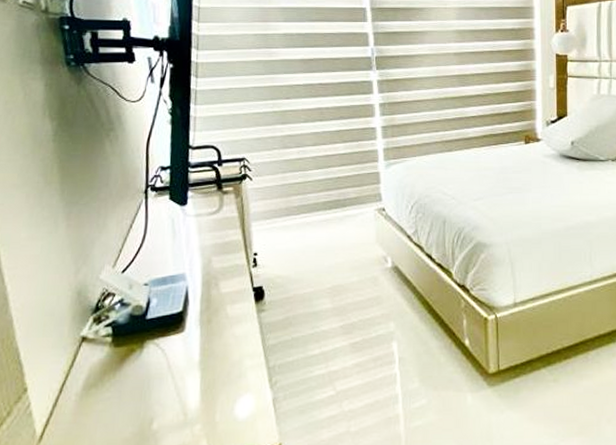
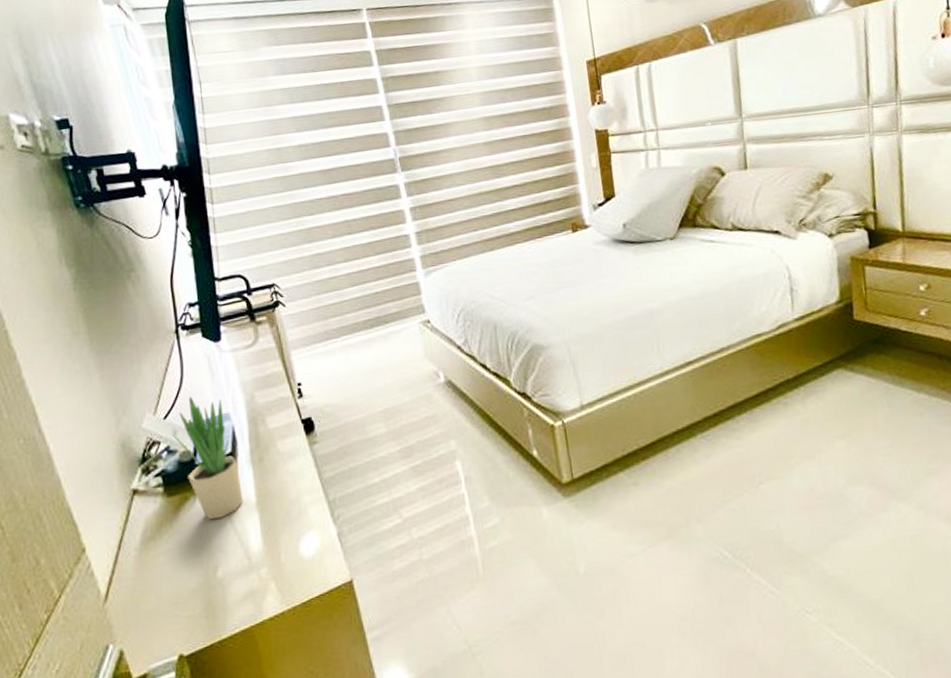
potted plant: none [127,254,188,373] -> present [172,396,243,519]

